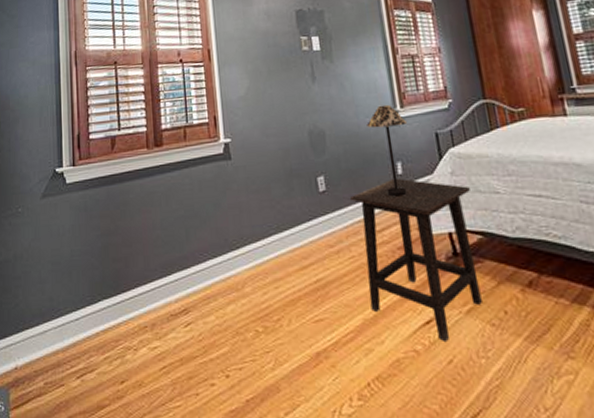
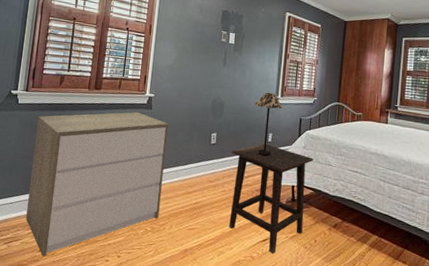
dresser: none [92,166,270,391] -> present [26,112,169,257]

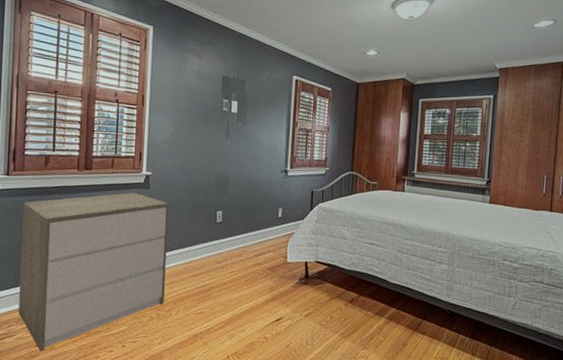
side table: present [229,143,313,254] -> none [239,219,327,334]
table lamp: present [255,92,283,157] -> none [262,164,293,233]

